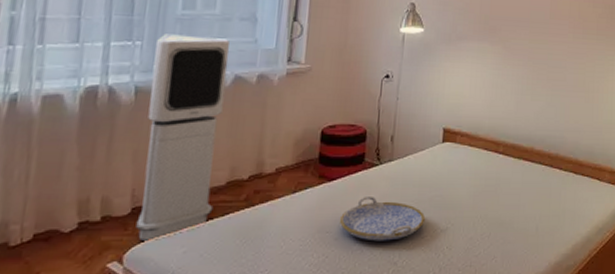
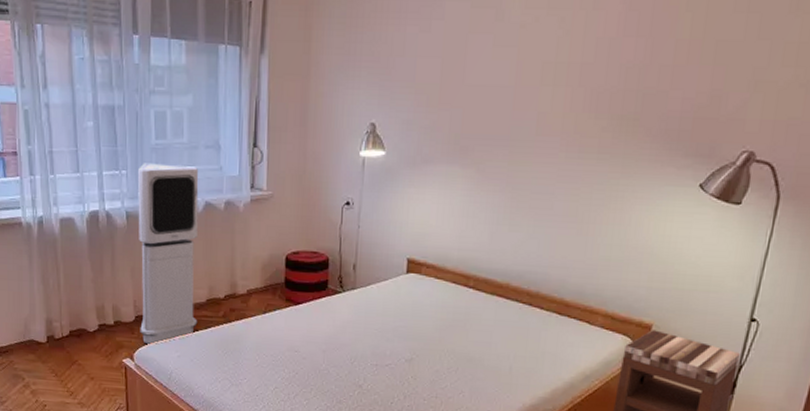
serving tray: present [340,197,426,241] -> none [307,322,390,365]

